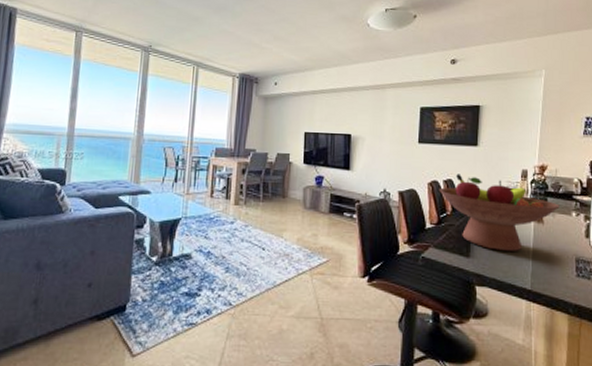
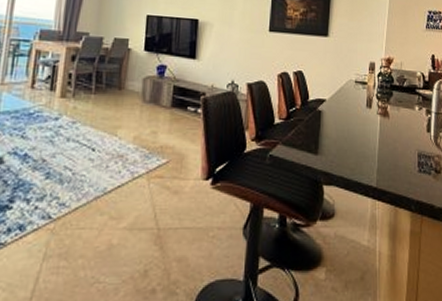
fruit bowl: present [439,174,560,251] -> none [288,65,404,147]

